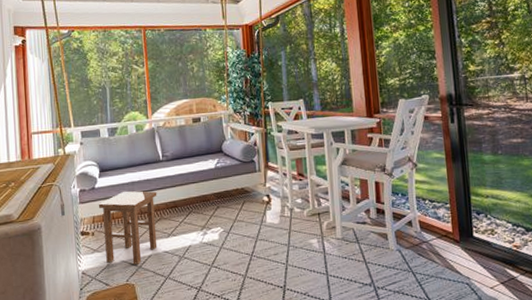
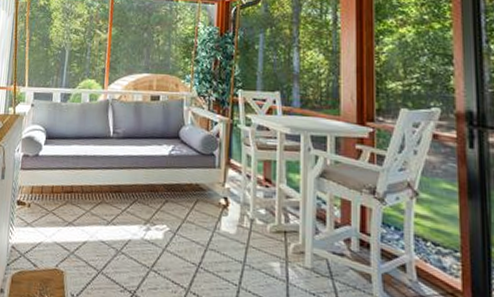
stool: present [98,191,158,265] -> none [38,164,102,250]

